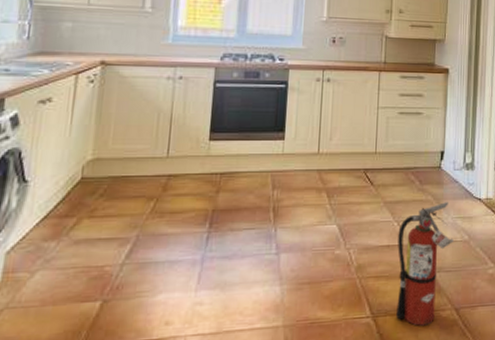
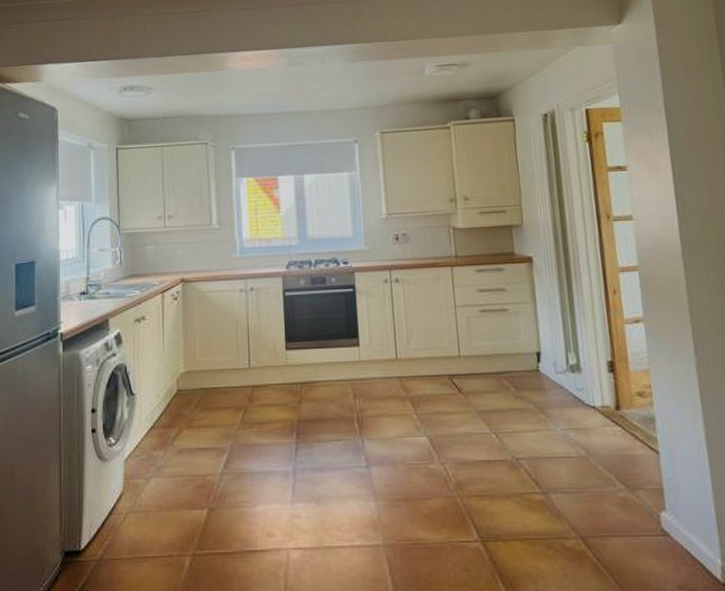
fire extinguisher: present [396,202,454,326] -> none [498,411,568,555]

